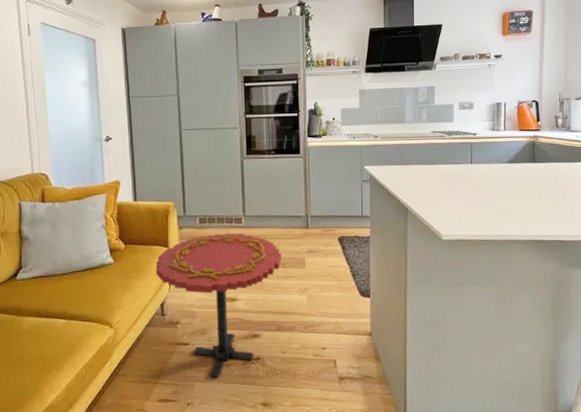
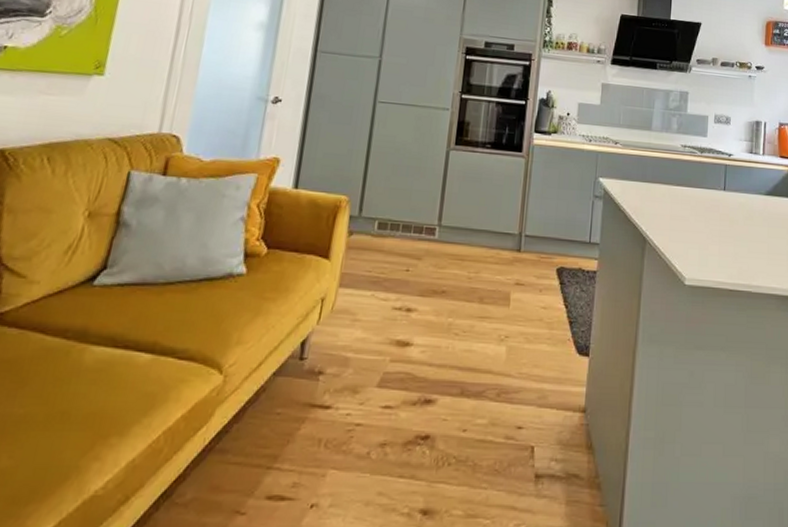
side table: present [155,233,282,378] -> none [303,246,481,465]

